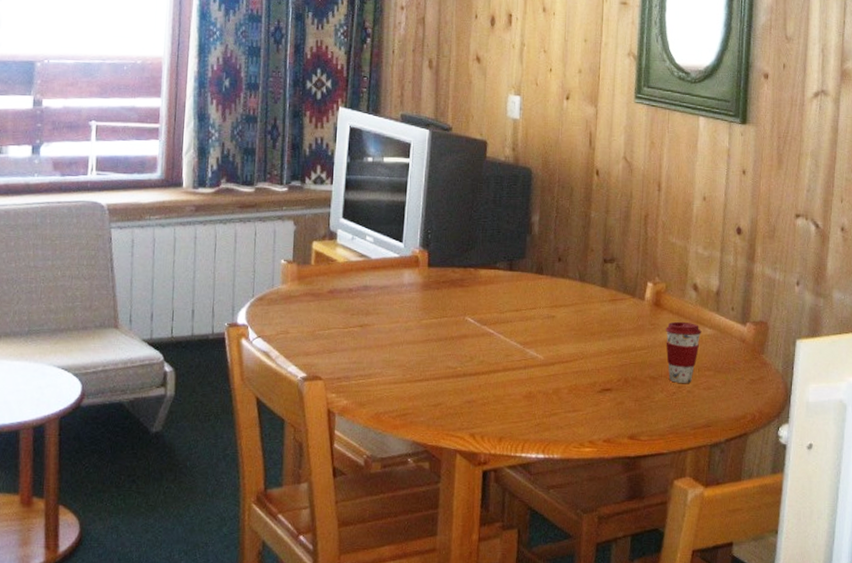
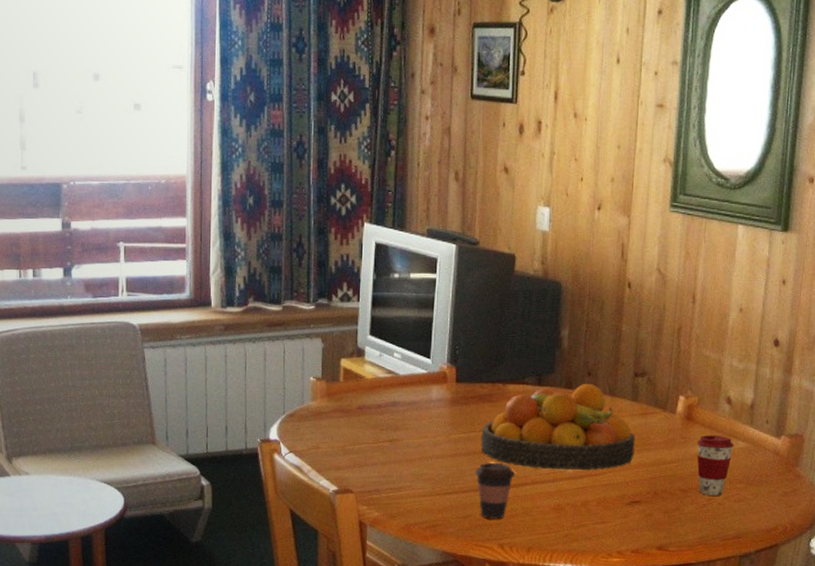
coffee cup: none [446,348,486,408] -> present [474,462,515,519]
fruit bowl: none [452,268,605,358] -> present [481,383,635,471]

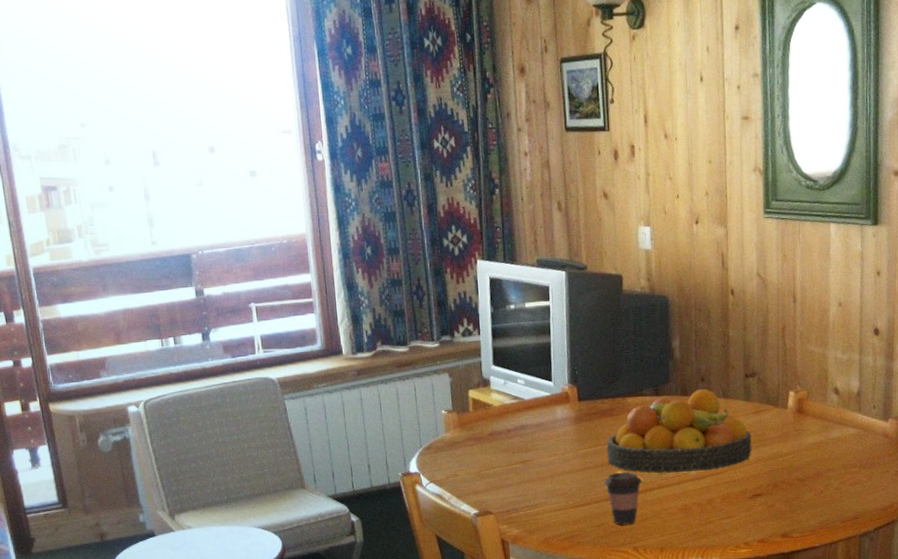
coffee cup: present [696,434,734,496] -> none [809,424,845,482]

